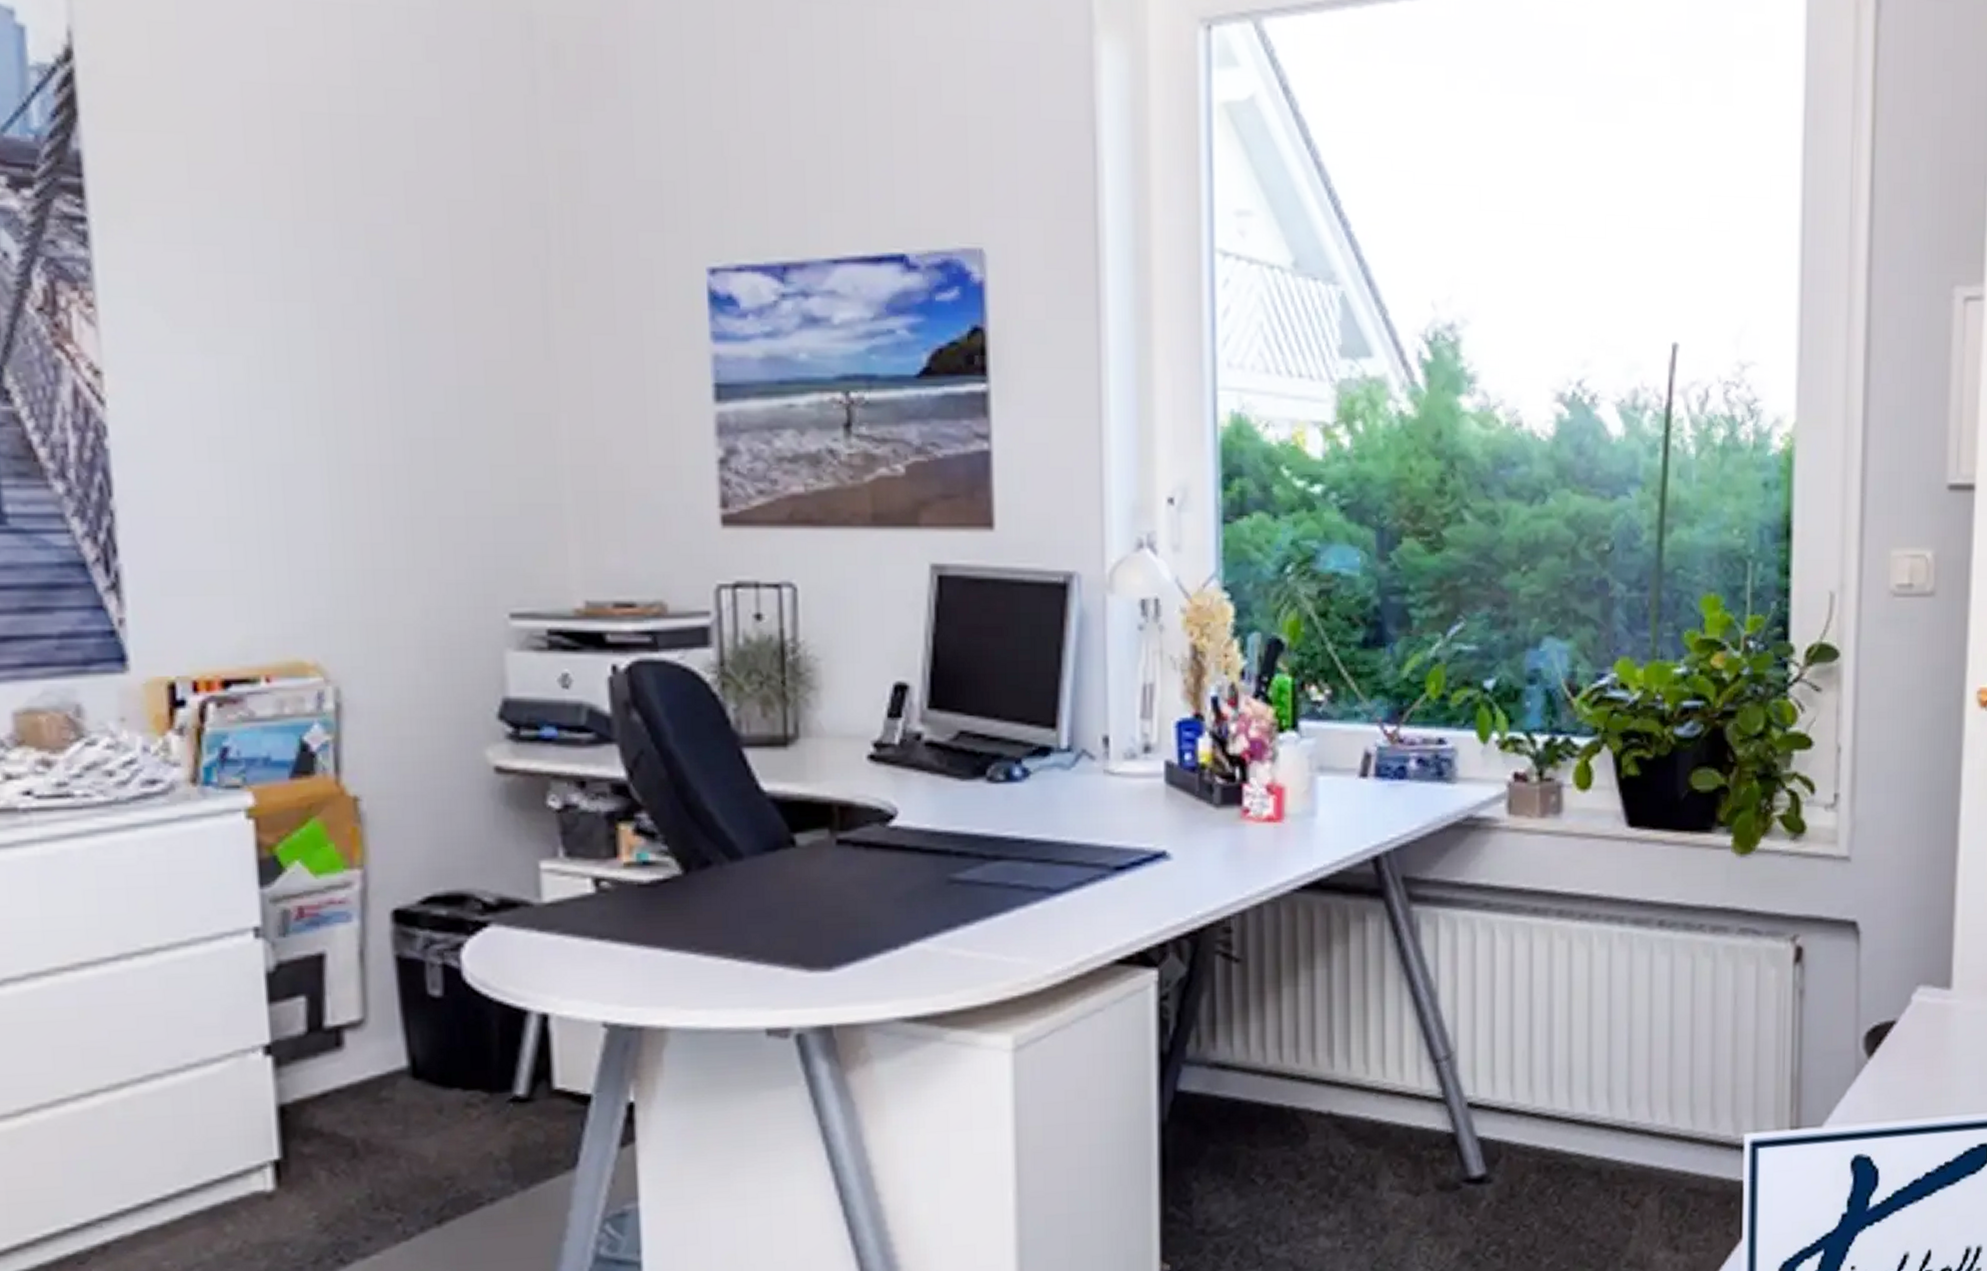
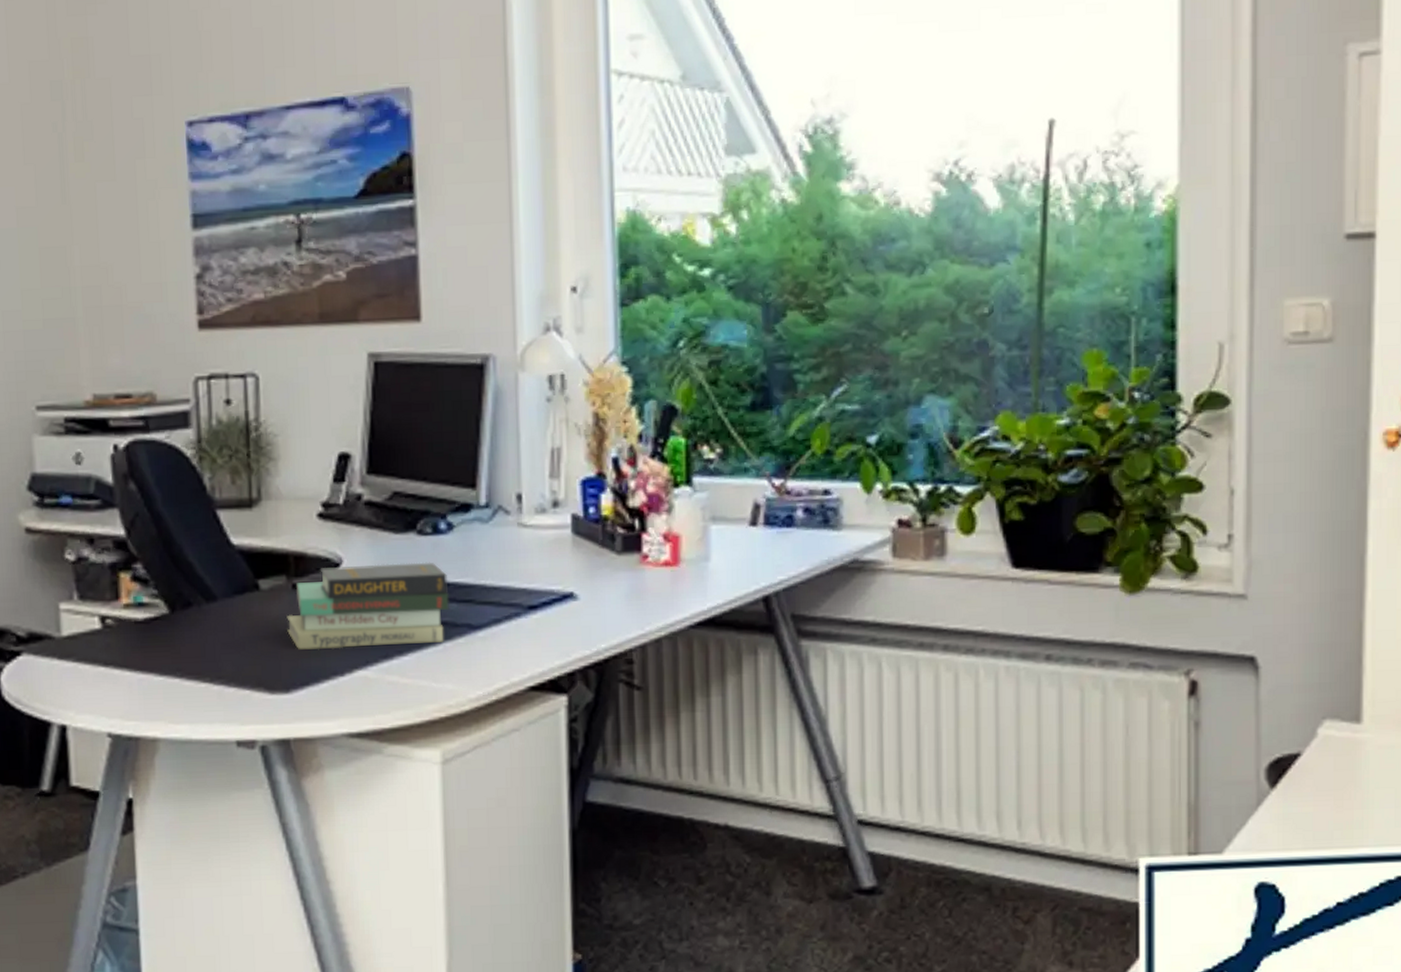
books: none [829,814,1024,919] -> present [286,562,449,650]

